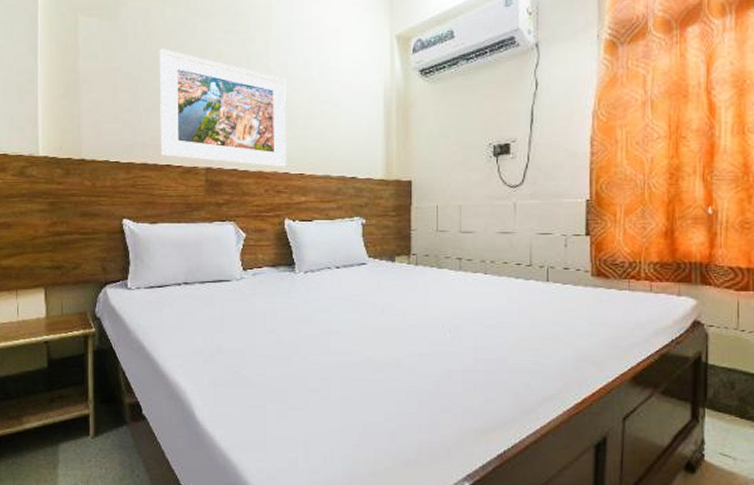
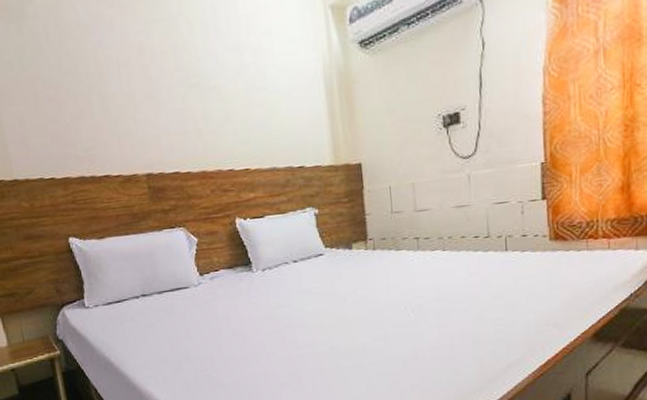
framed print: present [159,49,286,167] -> none [76,48,230,167]

